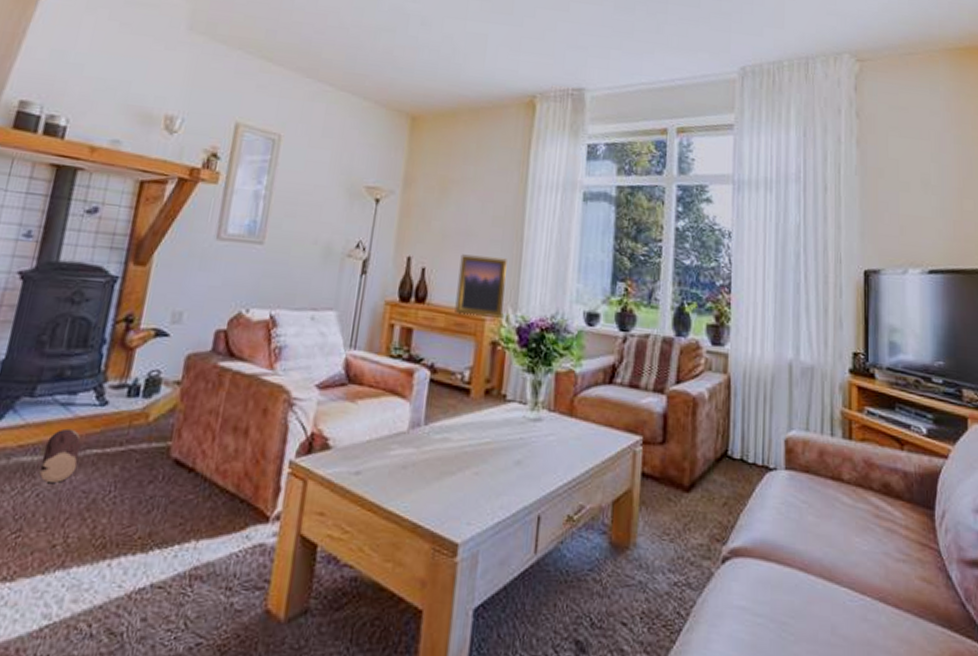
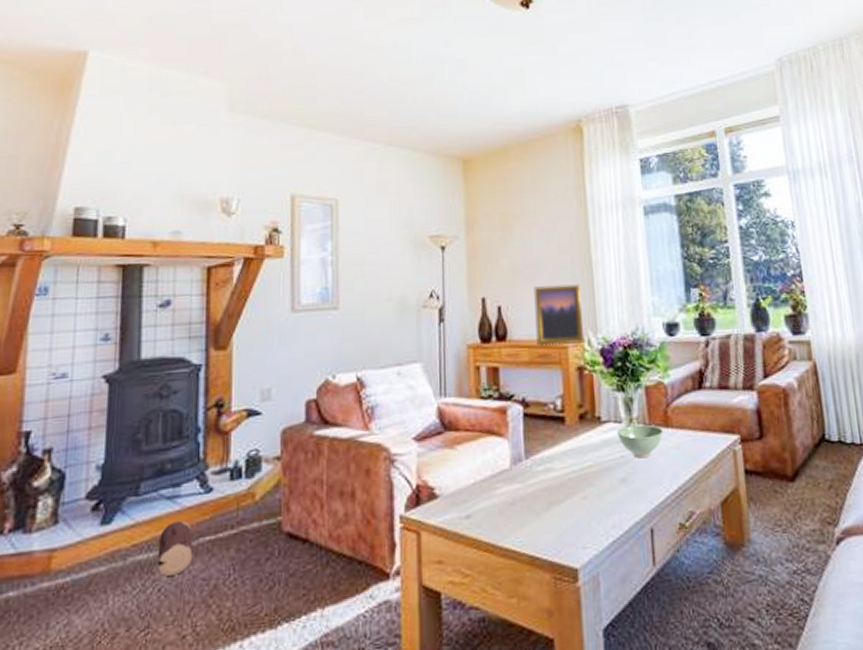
bowl: none [520,408,566,444] -> present [617,424,663,459]

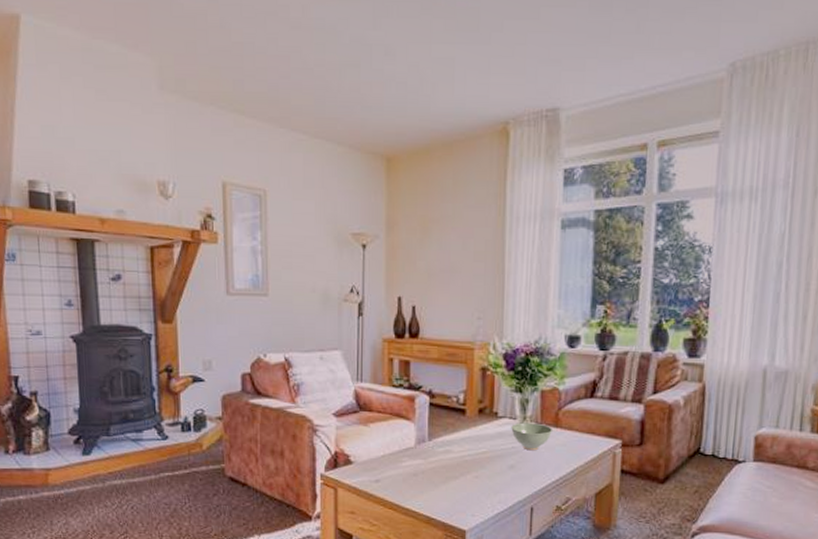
decorative log: present [157,520,194,577] -> none [128,458,156,499]
picture frame: present [534,284,585,347] -> none [446,290,491,347]

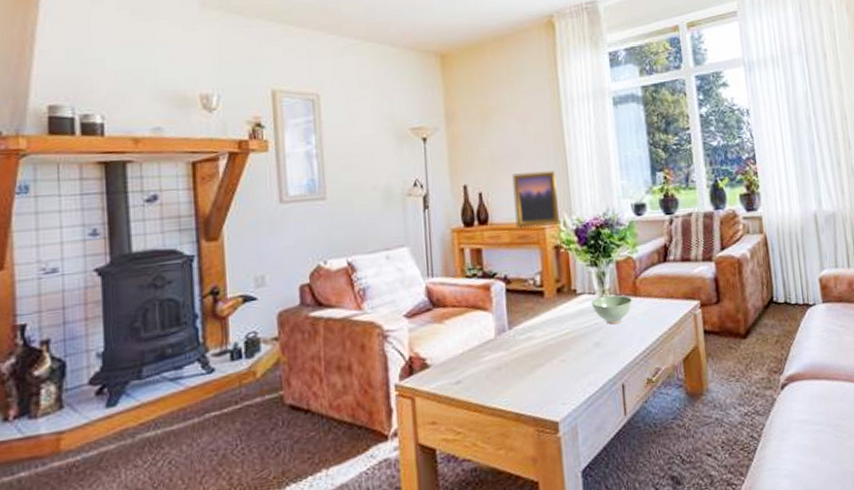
picture frame: none [446,290,491,347] -> present [512,170,561,229]

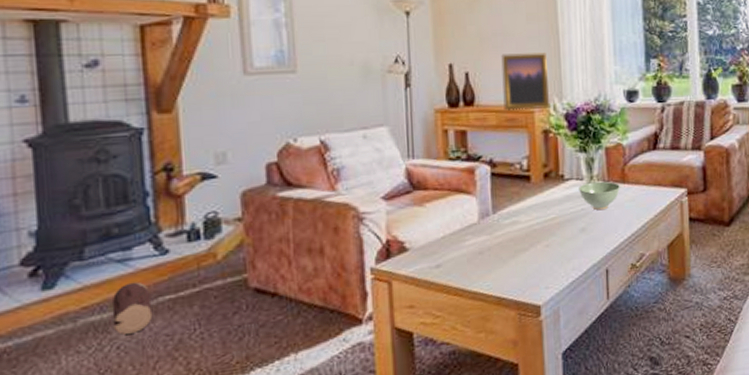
decorative log: none [165,399,200,450] -> present [112,281,153,335]

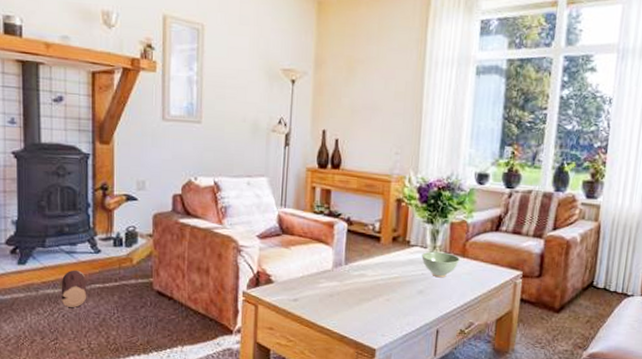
picture frame: present [501,52,550,112] -> none [365,126,409,180]

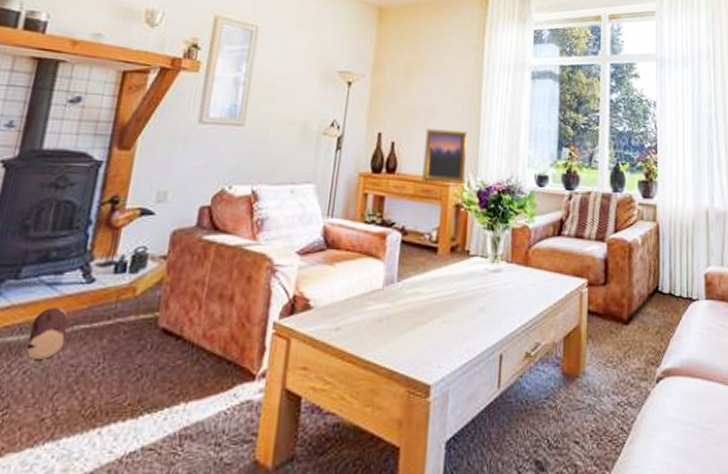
picture frame: none [365,126,409,180] -> present [422,129,467,183]
bowl: present [421,251,460,278] -> none [482,261,522,292]

